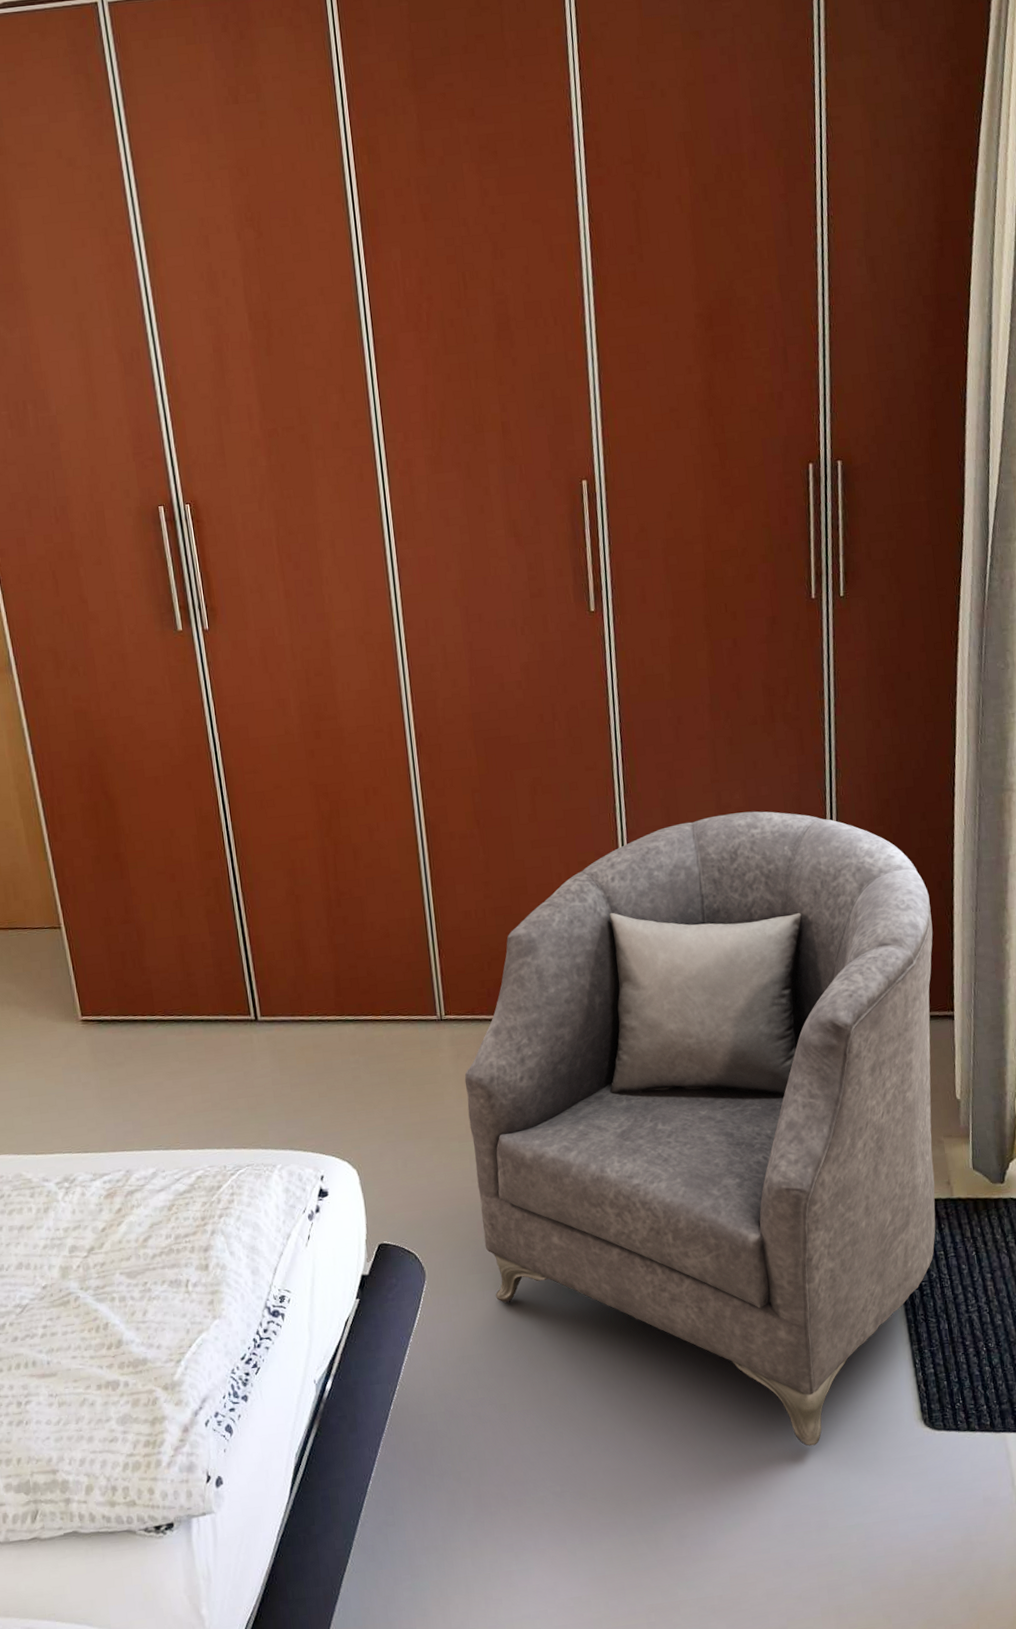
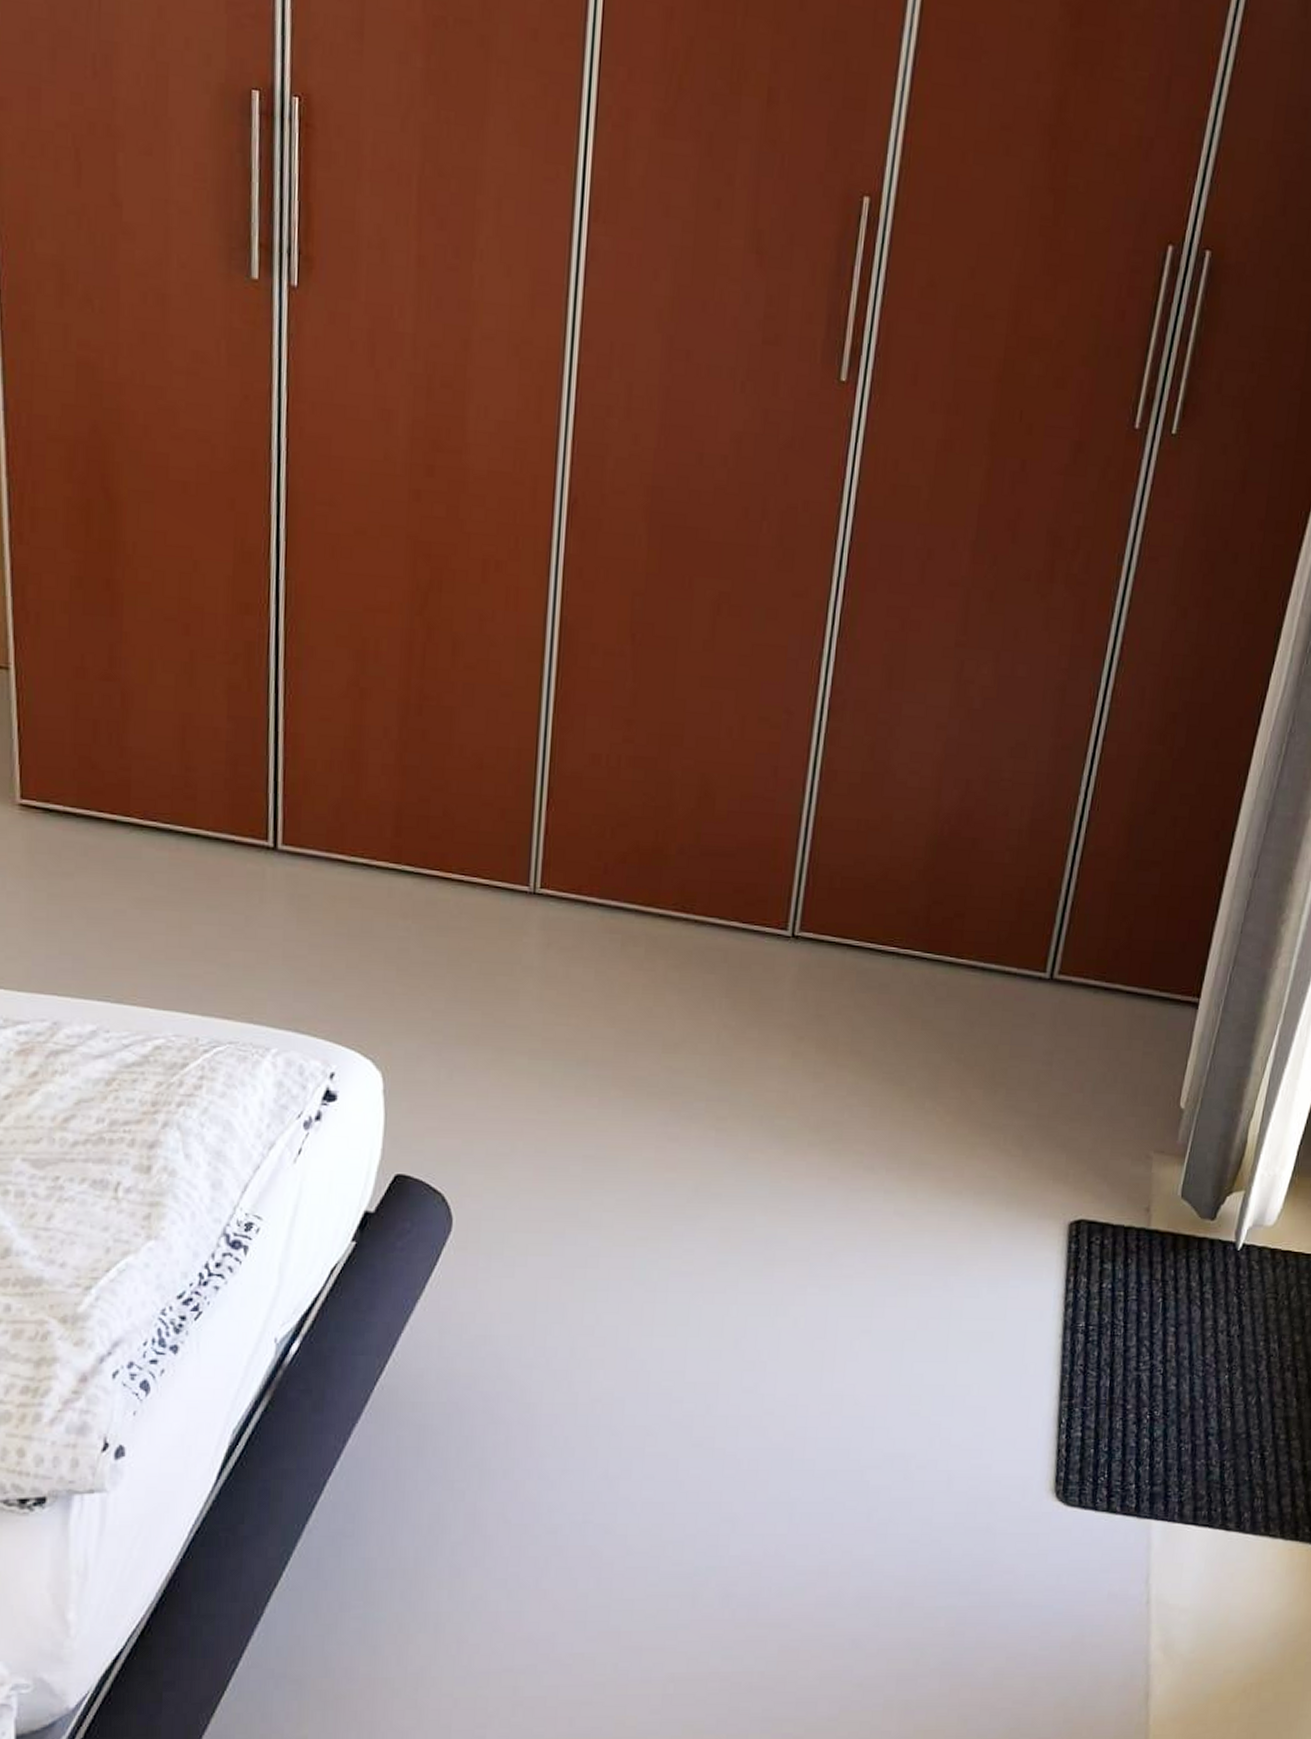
armchair: present [464,811,936,1446] -> none [540,690,1201,1505]

